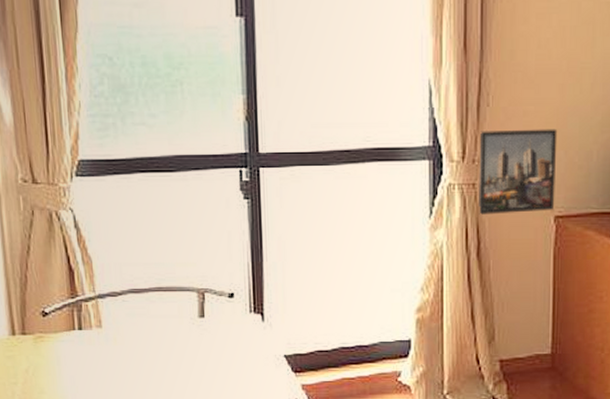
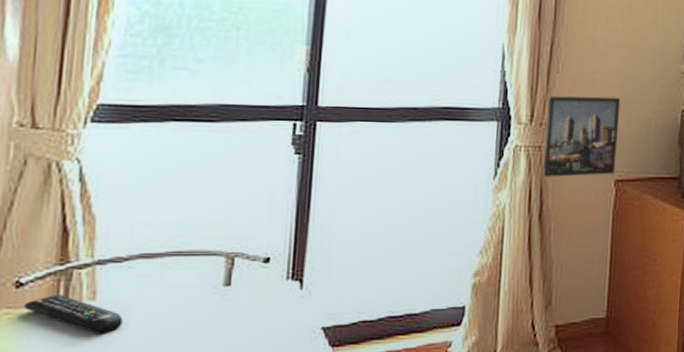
remote control: none [50,321,125,356] -> present [23,293,123,334]

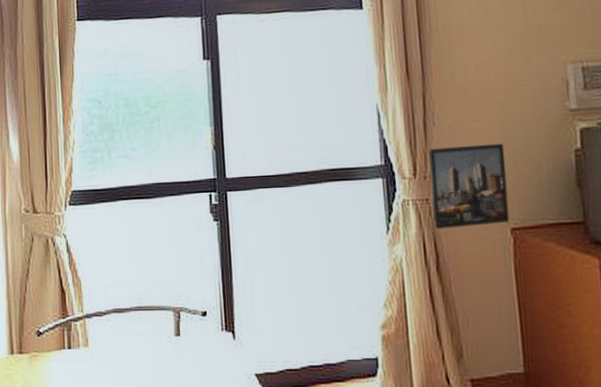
remote control: present [23,293,123,334] -> none [43,341,108,374]

